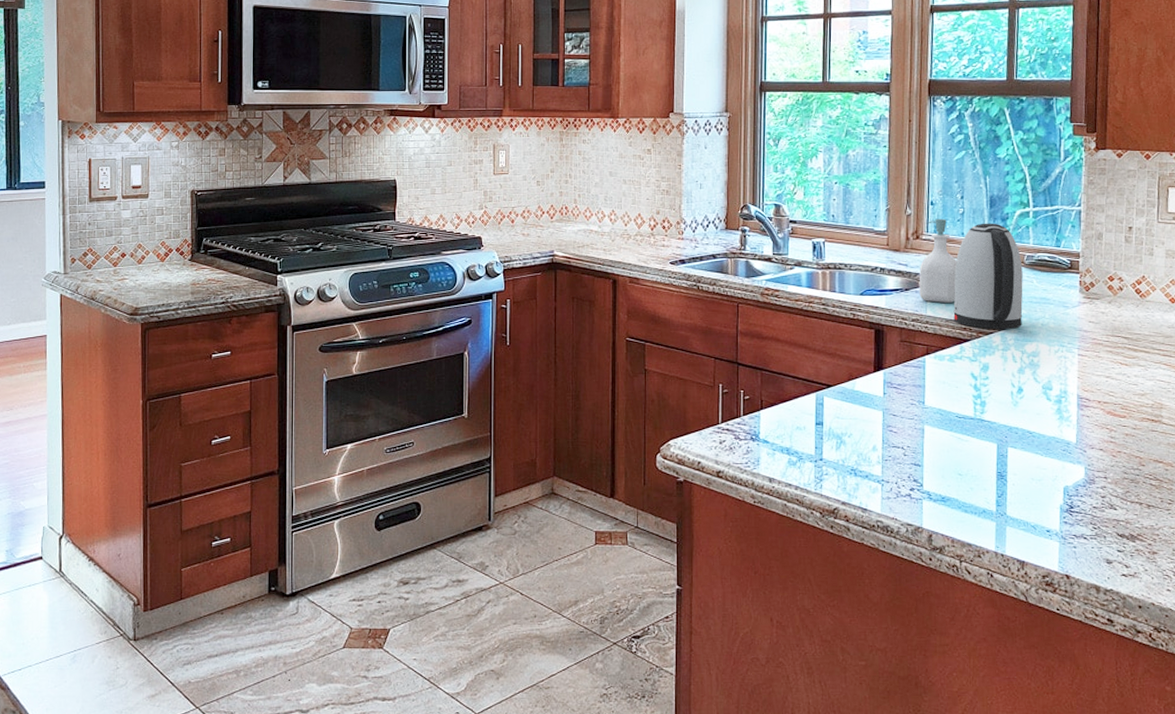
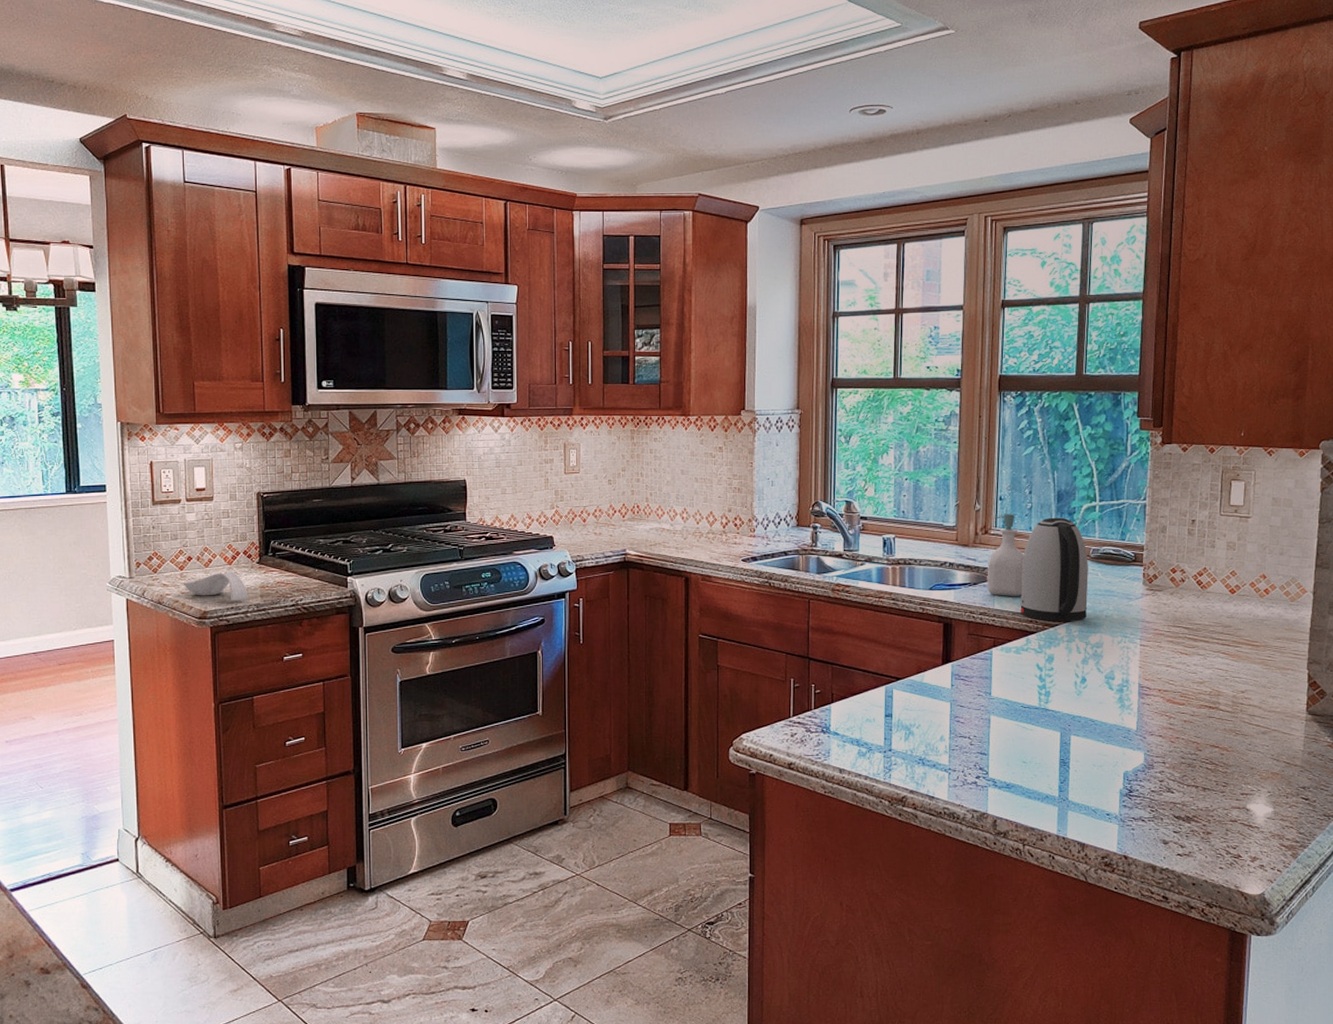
spoon rest: none [116,268,180,298] -> present [183,571,248,602]

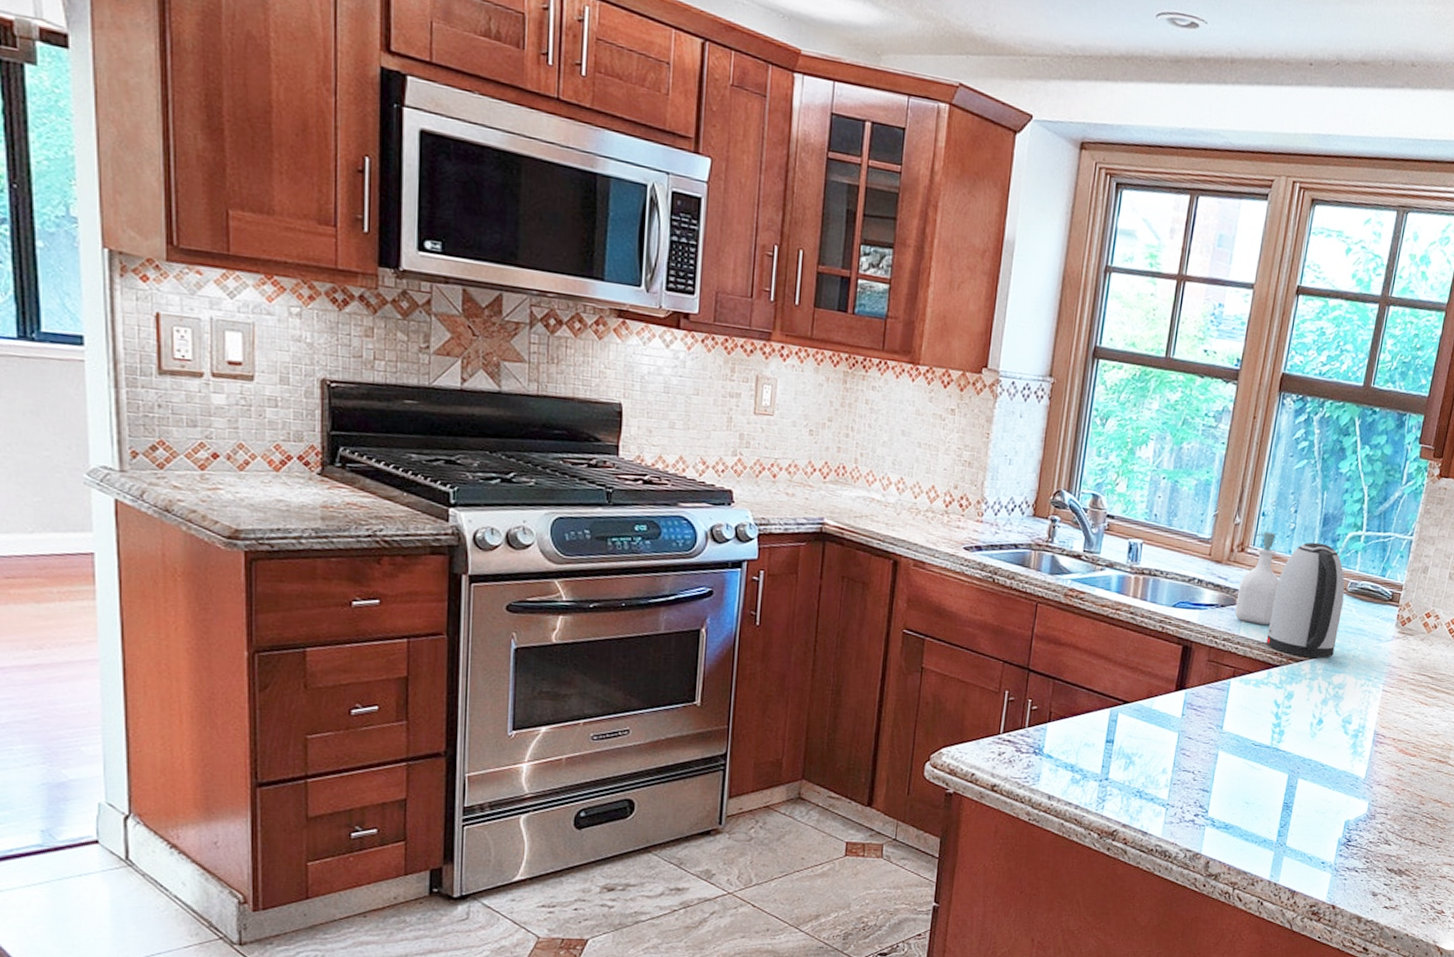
spoon rest: present [183,571,248,602] -> none [204,480,303,522]

